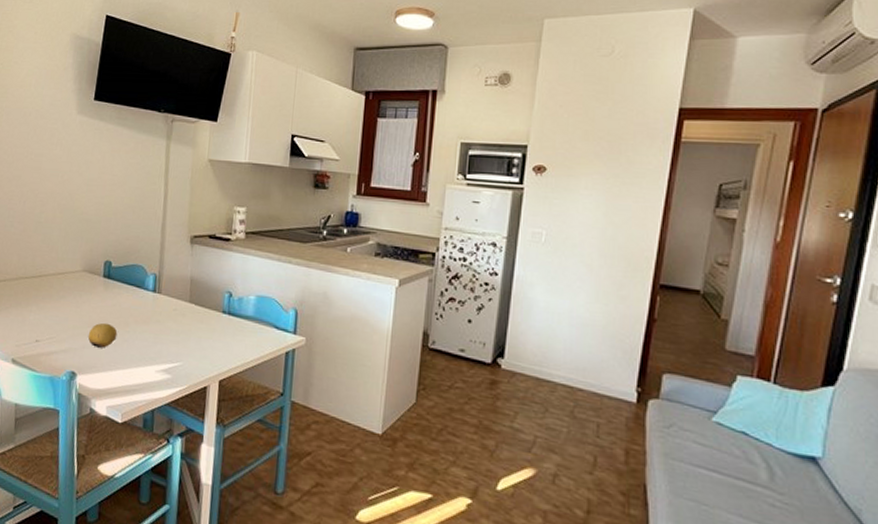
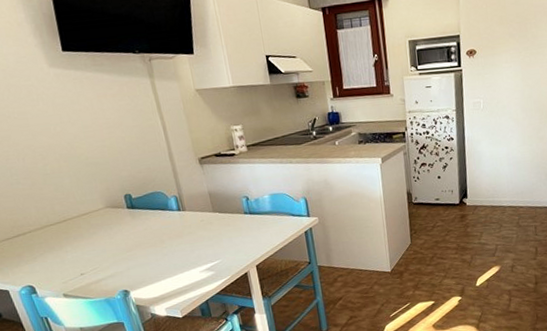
fruit: present [88,322,118,349] -> none [129,244,157,267]

